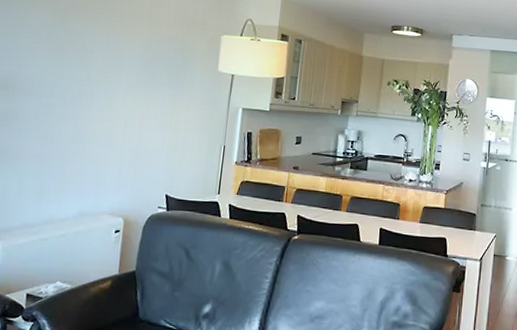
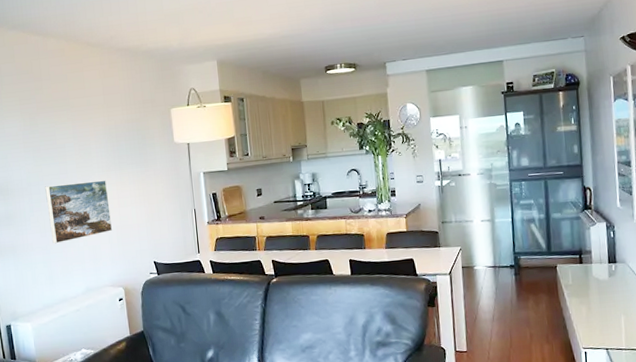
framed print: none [52,90,132,156] -> present [45,180,113,244]

